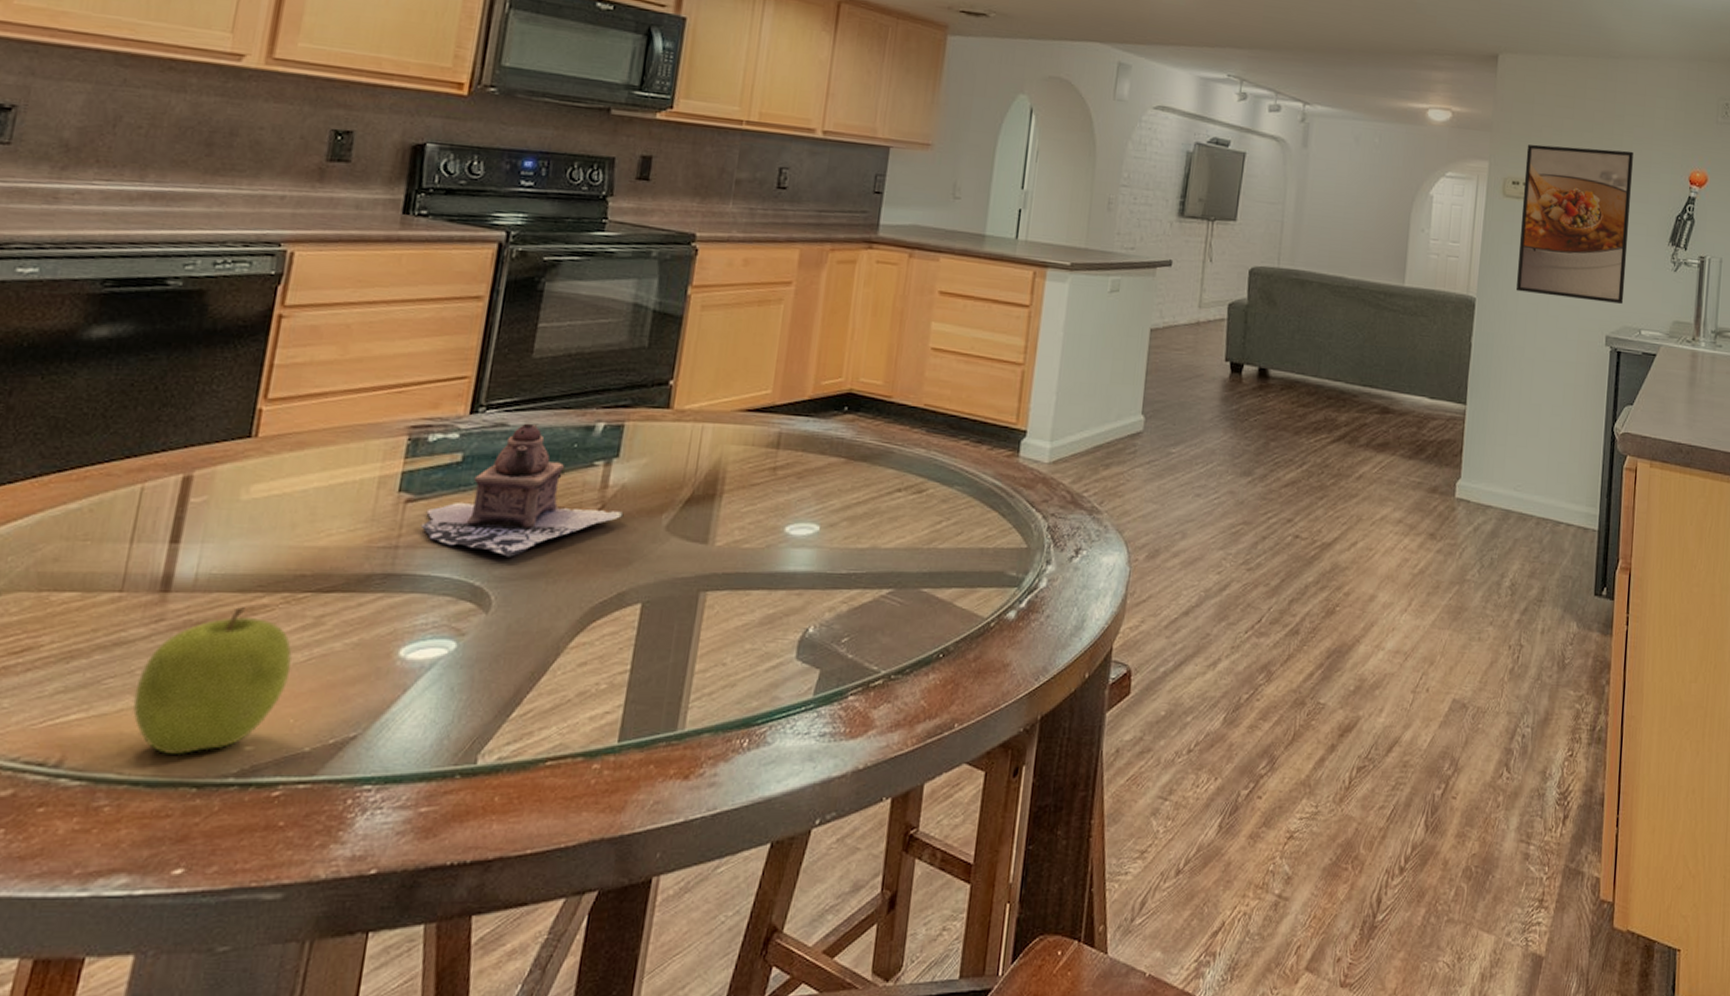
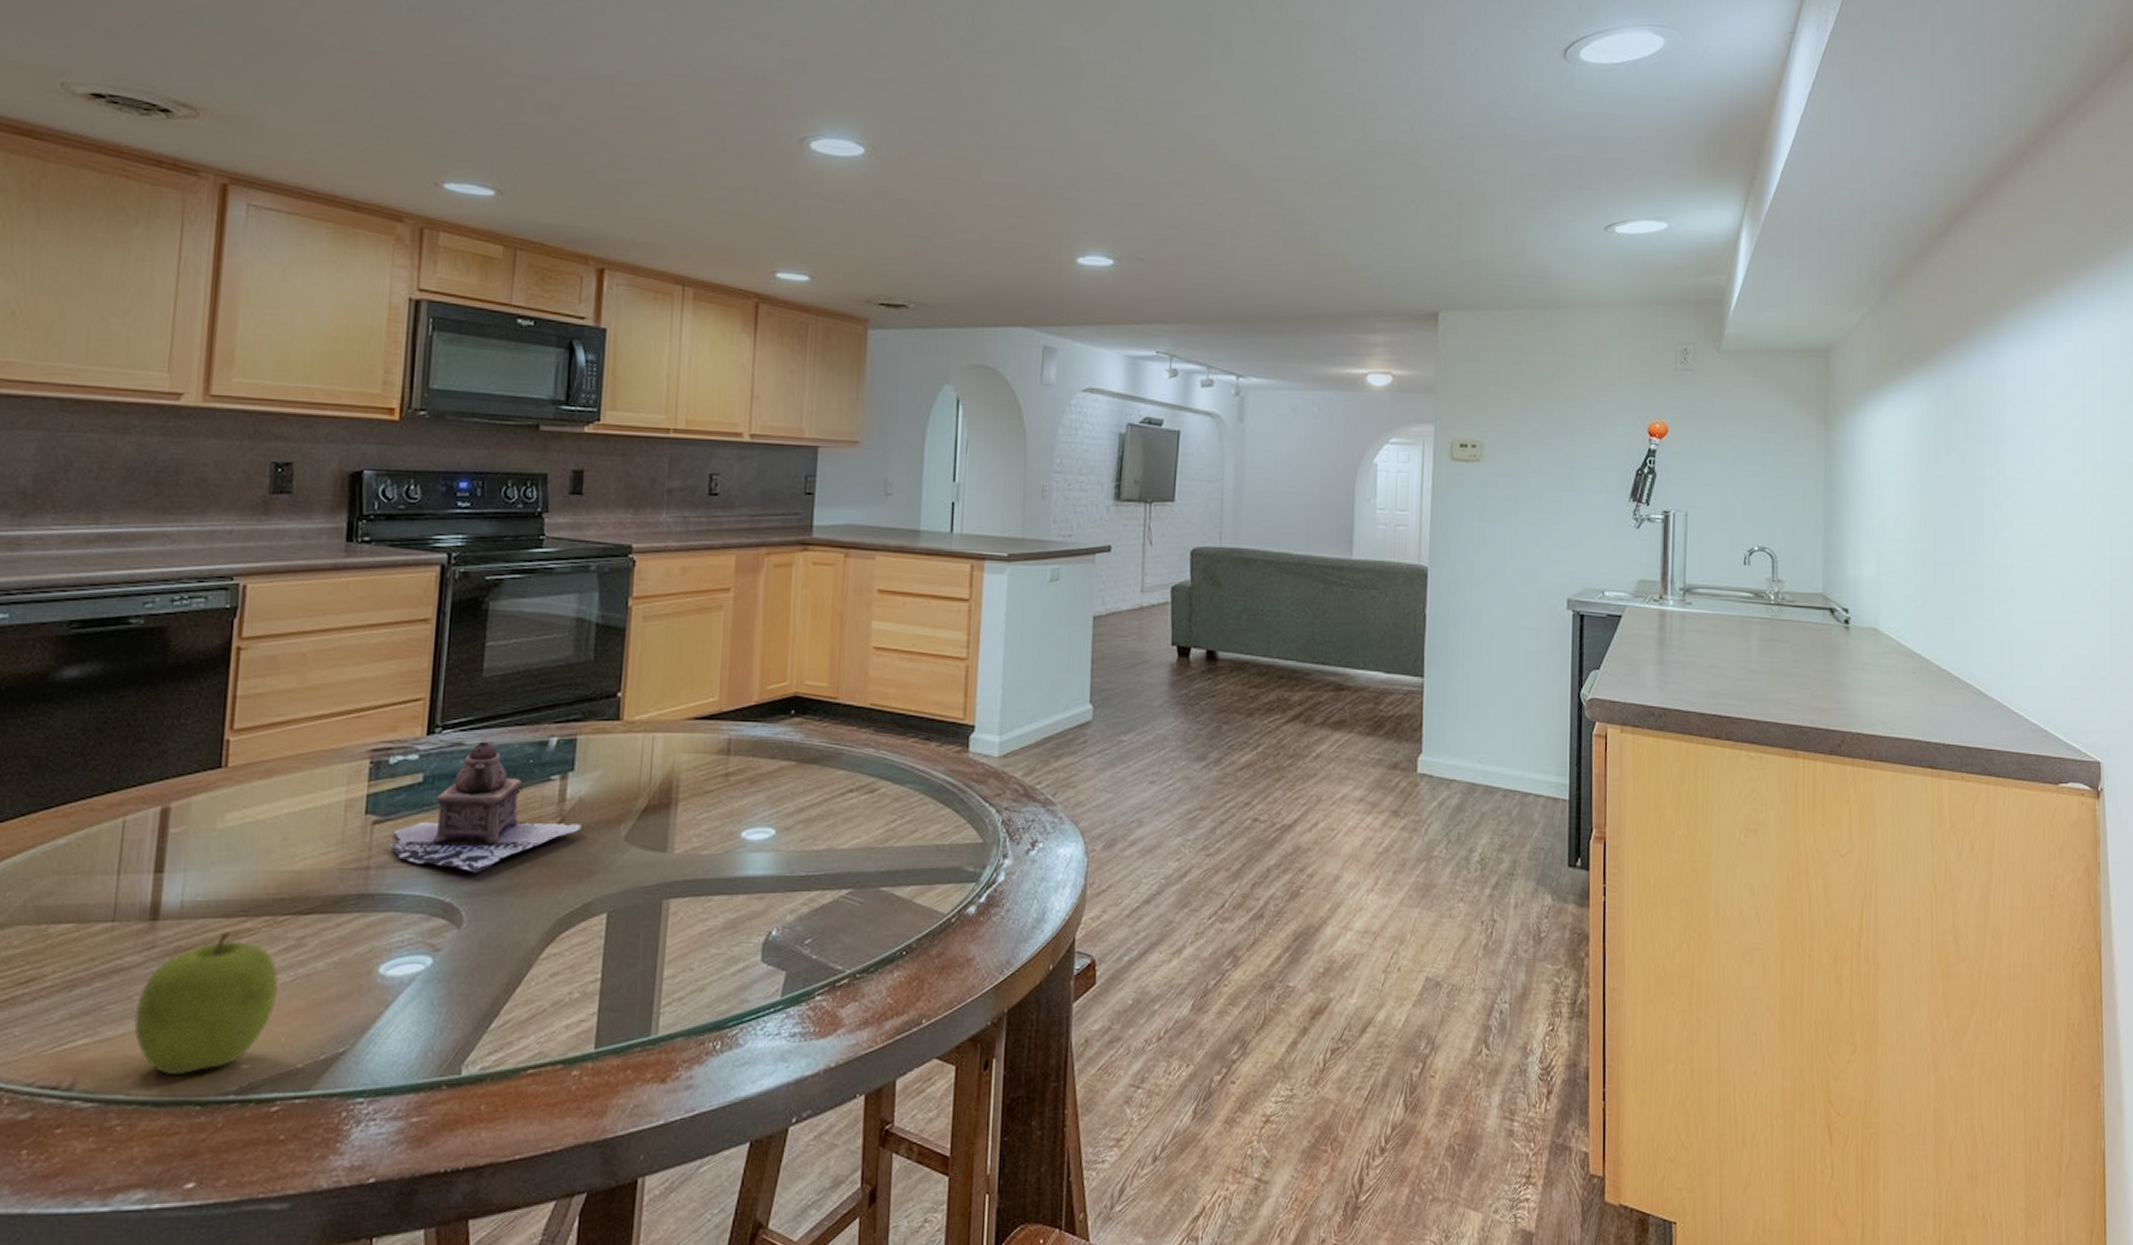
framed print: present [1516,144,1633,304] -> none [1469,404,1587,565]

